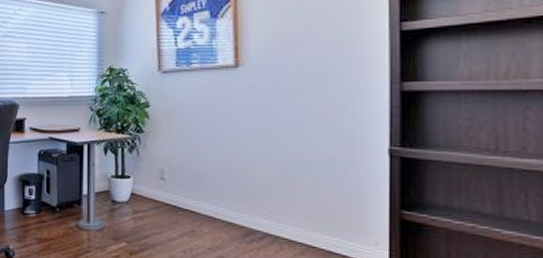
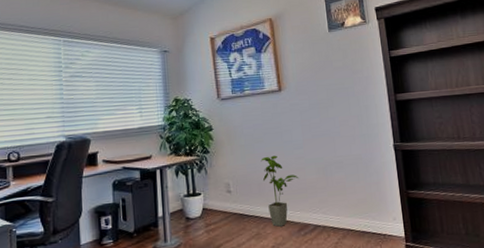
house plant: none [204,144,250,228] -> present [260,155,299,227]

